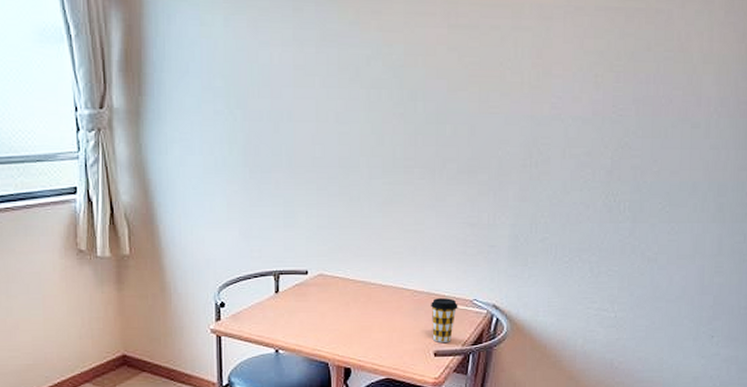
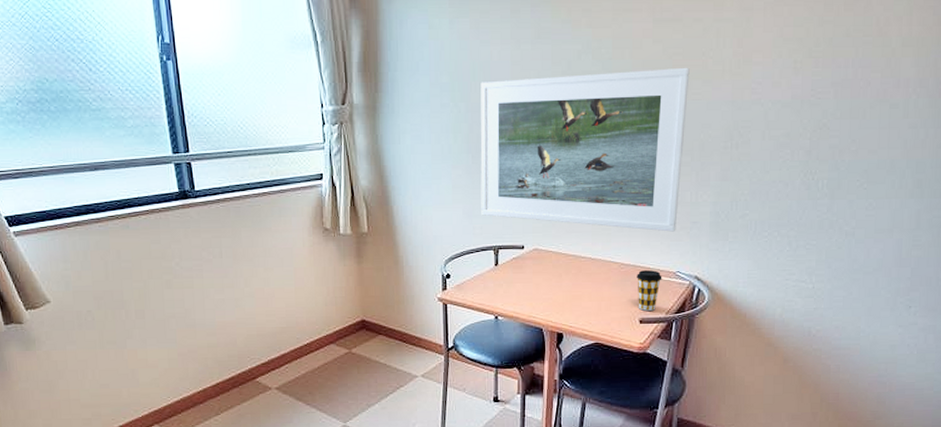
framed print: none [259,78,487,256] -> present [480,67,690,232]

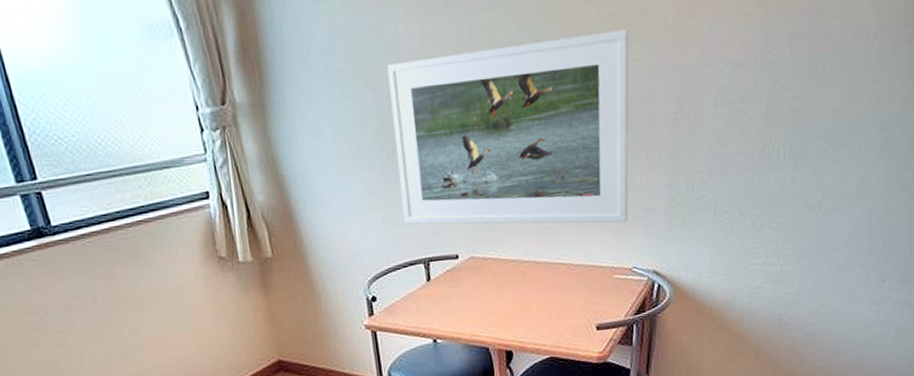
coffee cup: present [637,270,662,311] -> none [589,268,618,316]

